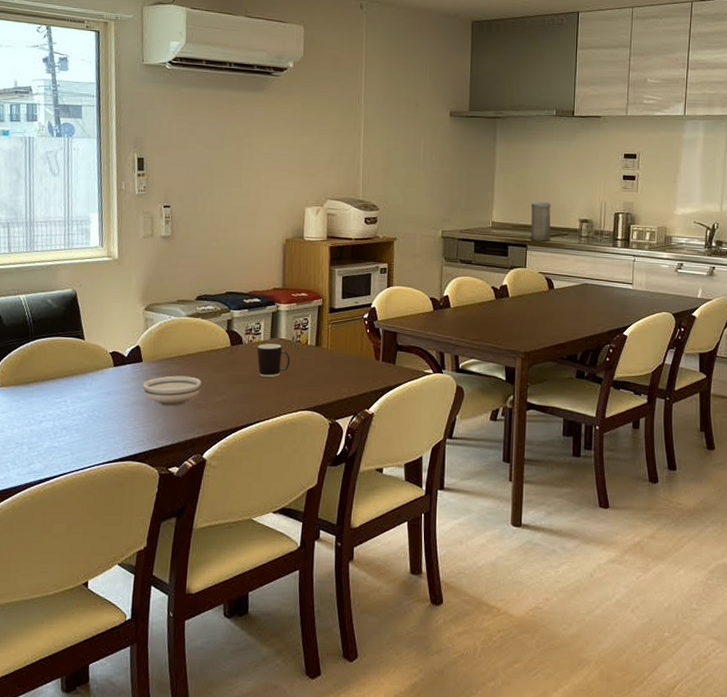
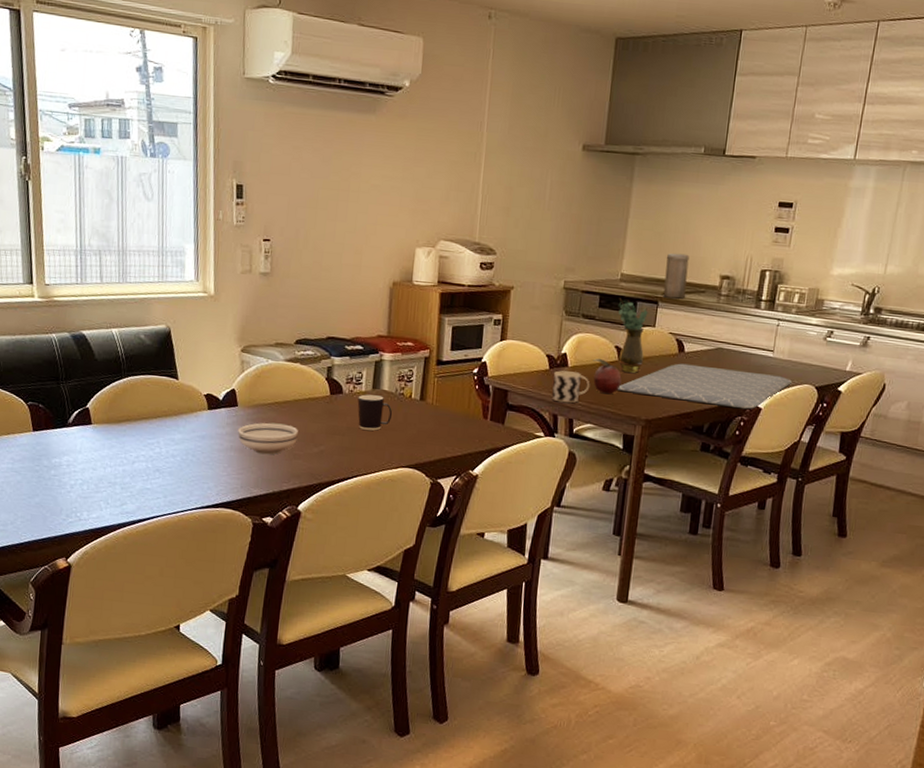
cup: none [437,311,472,341] -> present [552,370,590,404]
fruit: none [472,299,500,331] -> present [593,359,622,395]
vase: none [491,243,519,310] -> present [618,298,648,373]
placemat: none [496,299,652,338] -> present [616,363,793,410]

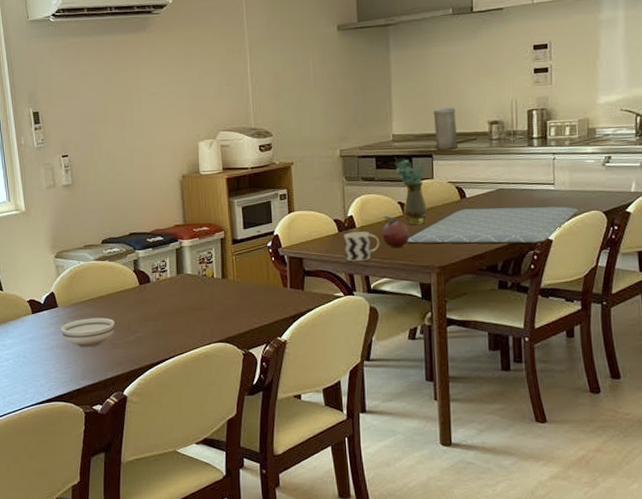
mug: present [357,394,393,431] -> none [165,280,199,314]

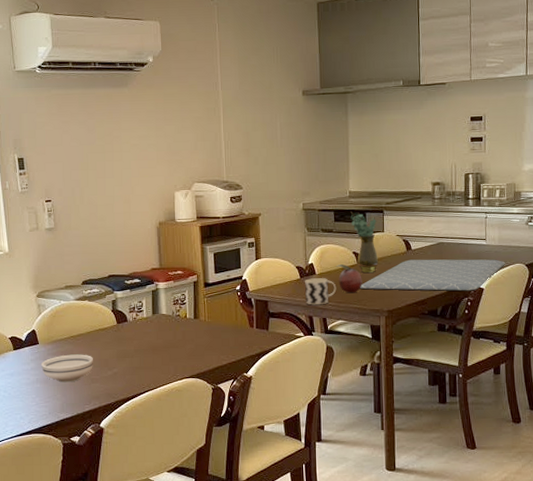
canister: present [433,107,459,151] -> none [384,168,406,207]

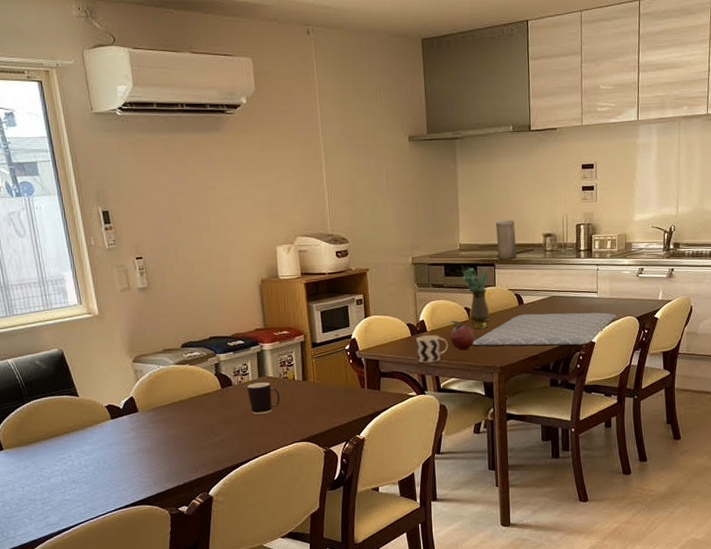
bowl: present [41,354,93,383] -> none [142,421,198,451]
mug: none [141,319,172,351] -> present [247,382,281,415]
canister: none [384,168,406,207] -> present [495,219,518,260]

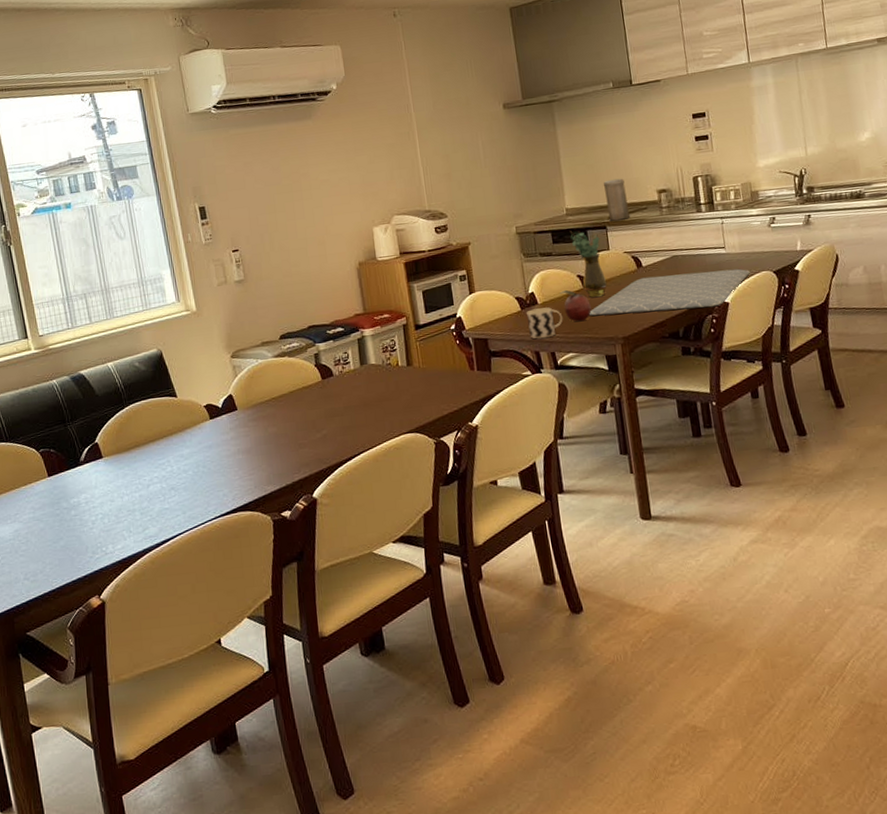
mug: present [247,382,281,415] -> none [348,370,385,407]

